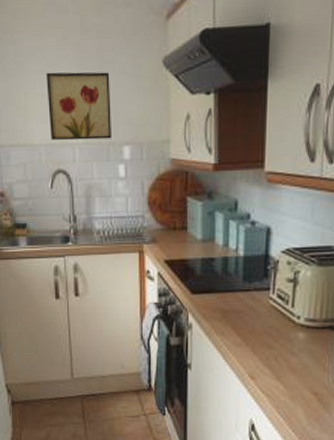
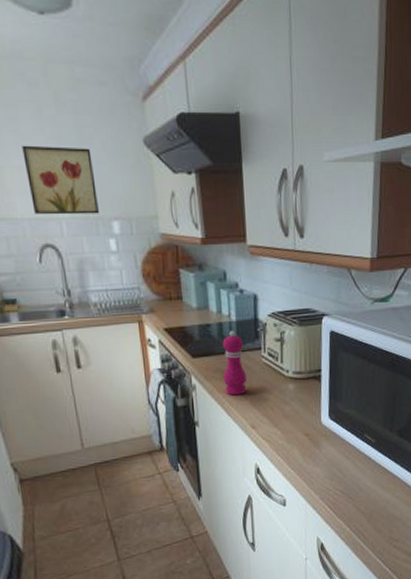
pepper mill: none [223,267,251,340] -> present [222,331,248,396]

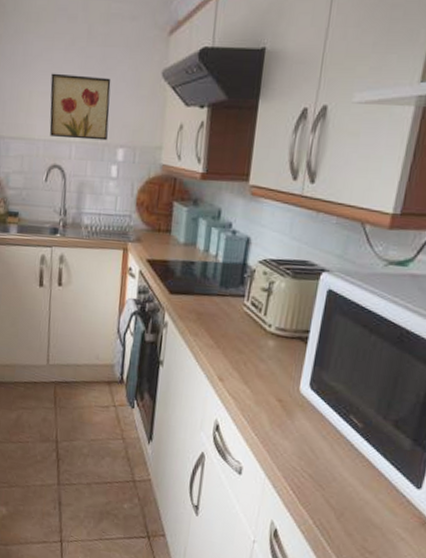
pepper mill: present [222,331,248,396] -> none [198,272,226,342]

